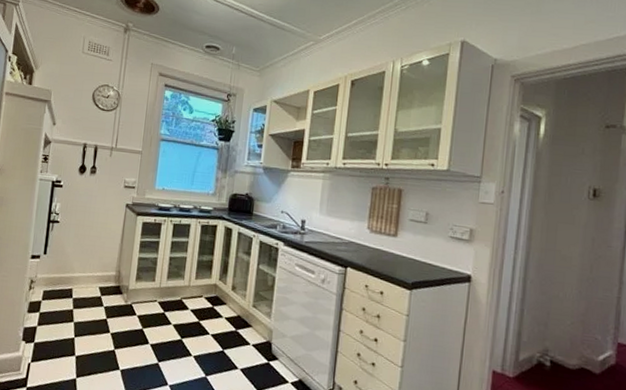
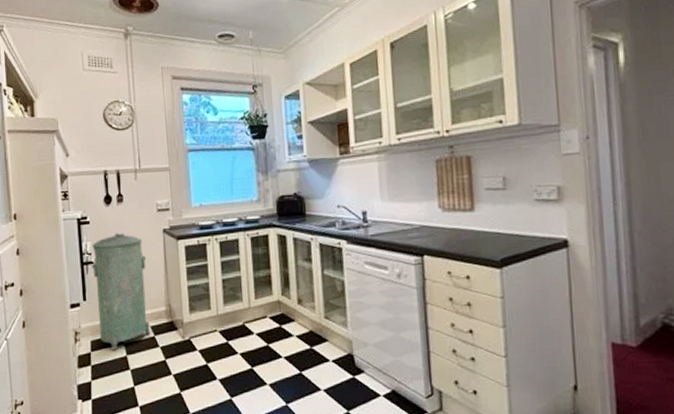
trash can: none [52,200,106,303] -> present [91,233,151,351]

